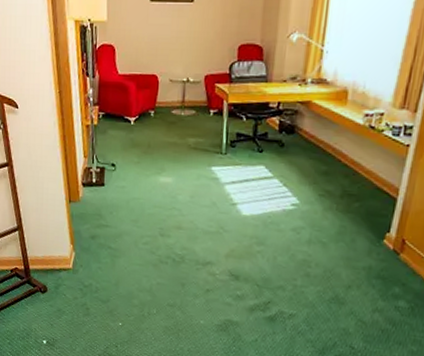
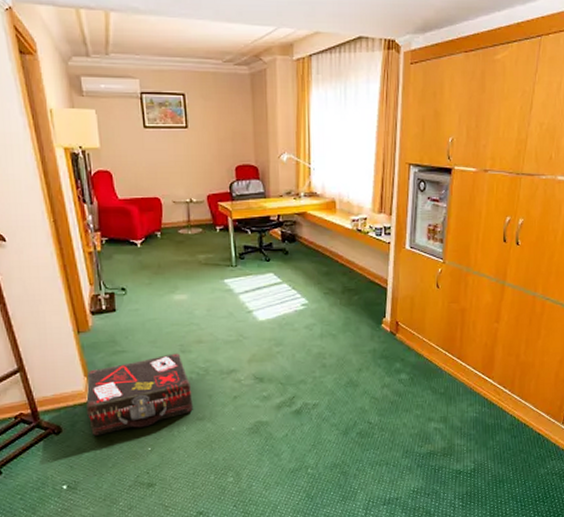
suitcase: none [70,235,166,303] -> present [86,353,193,436]

